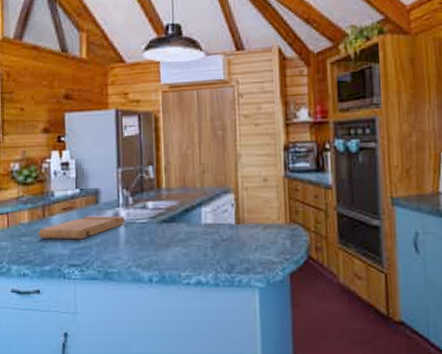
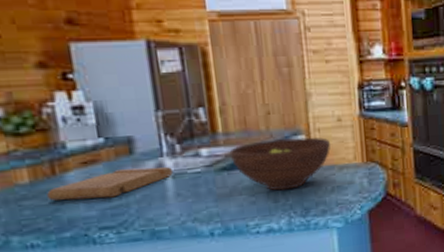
fruit bowl: none [170,195,256,245] -> present [229,137,330,191]

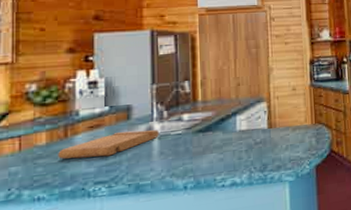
fruit bowl: present [229,137,330,191] -> none [205,103,286,149]

